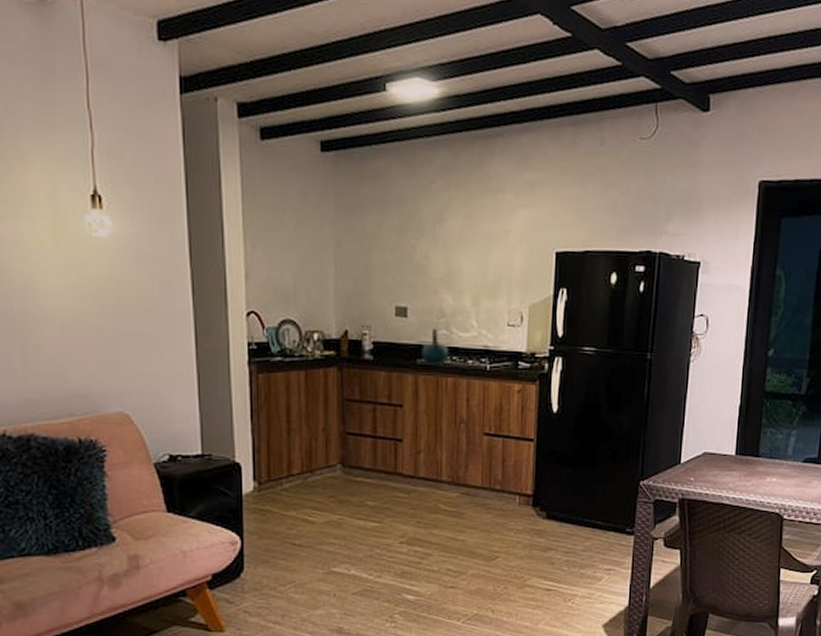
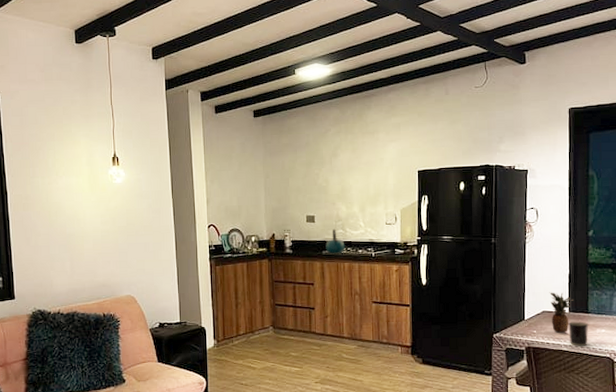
fruit: none [713,428,742,481] -> present [549,292,573,333]
mug: none [733,467,758,499] -> present [568,321,589,346]

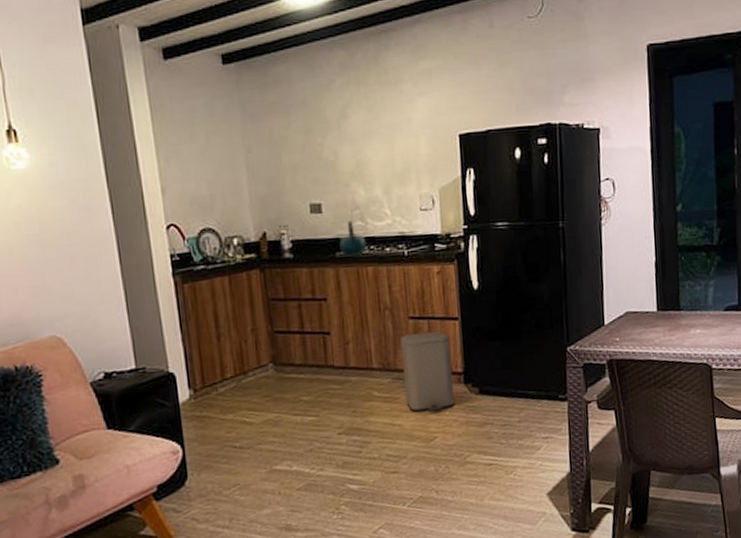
pedal bin: none [365,313,403,373] -> present [400,331,455,413]
fruit: present [549,292,573,333] -> none [632,286,662,339]
mug: present [568,321,589,346] -> none [657,321,682,353]

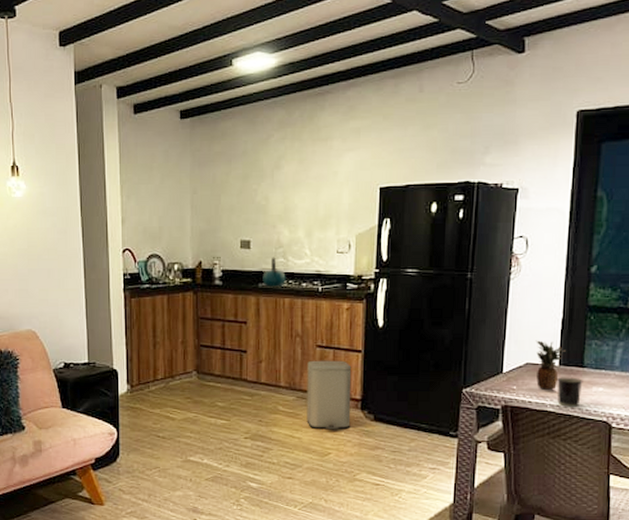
fruit: none [632,286,662,339] -> present [536,340,566,390]
mug: none [657,321,682,353] -> present [557,377,583,407]

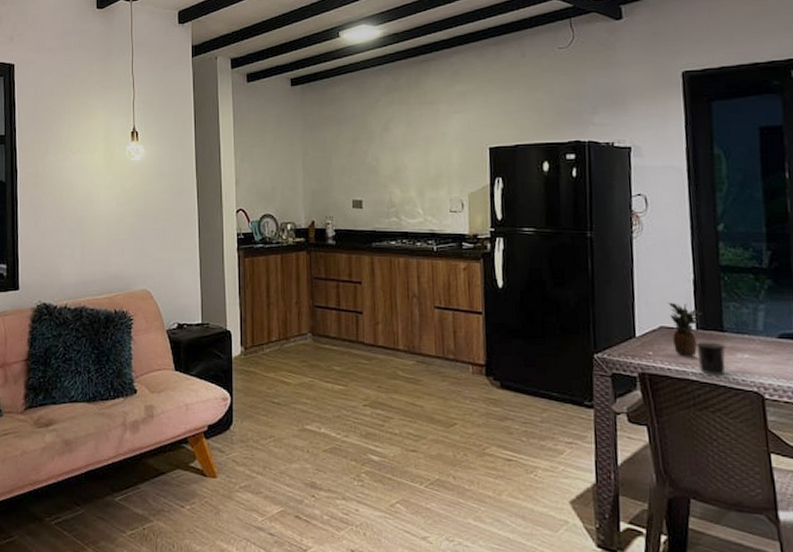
kettle: present [262,257,286,288] -> none [376,216,400,247]
pedal bin: present [306,360,352,430] -> none [426,322,476,398]

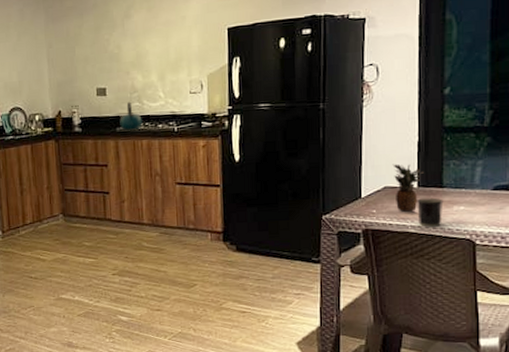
kettle: none [376,216,400,247] -> present [120,101,142,131]

